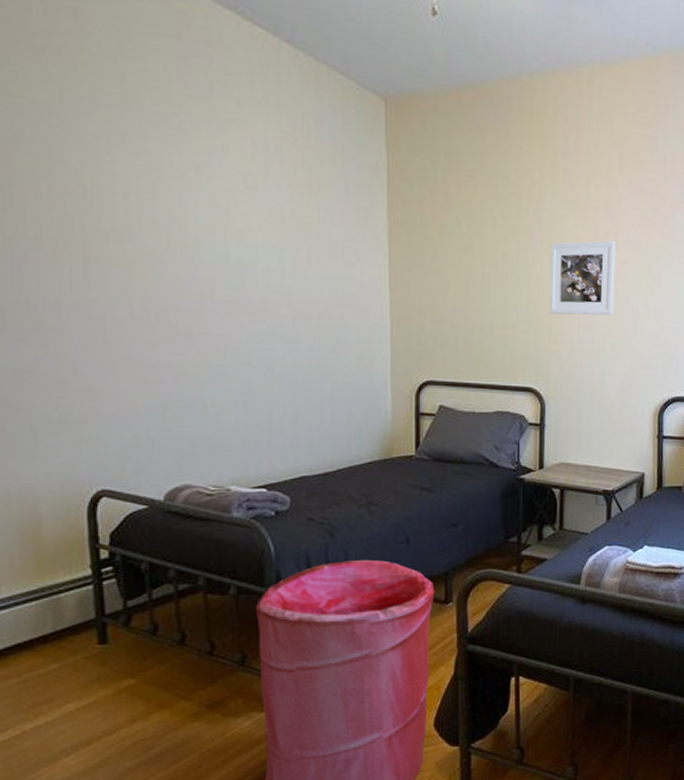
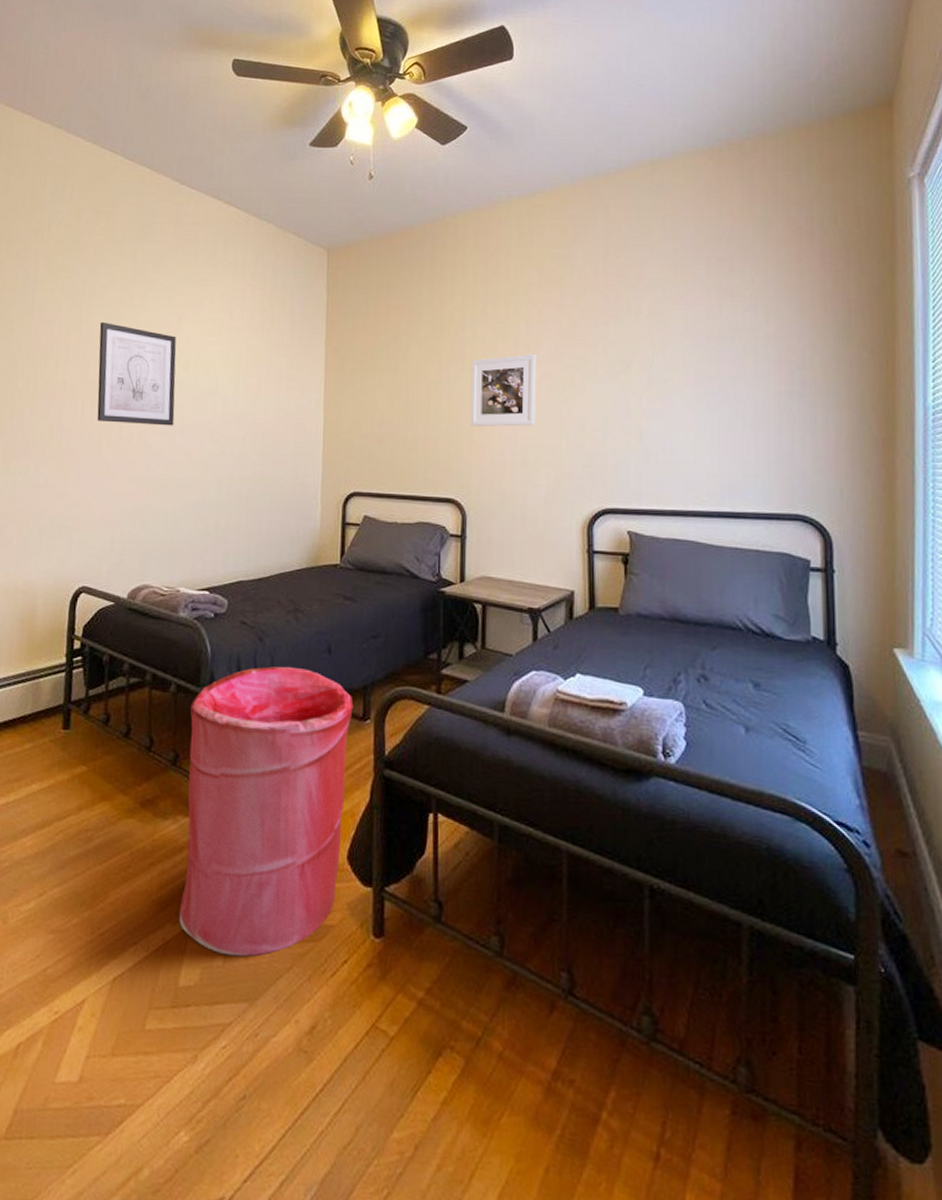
wall art: none [81,162,203,303] -> present [97,321,177,426]

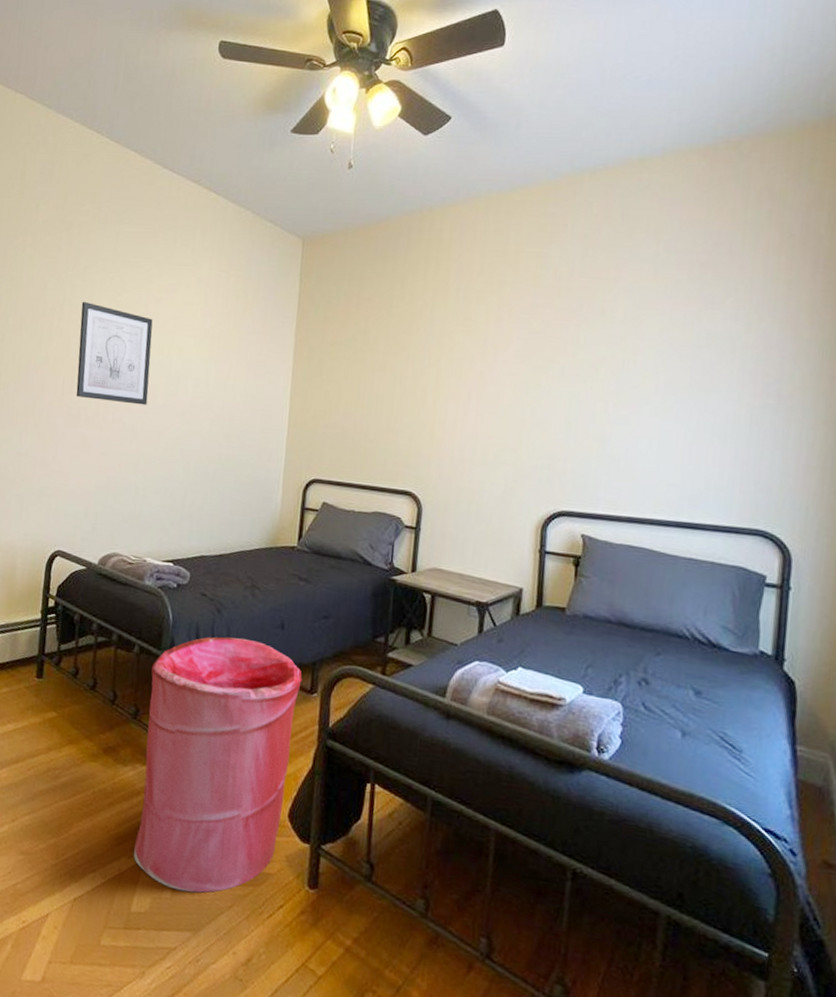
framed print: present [470,354,536,427] -> none [433,353,504,425]

